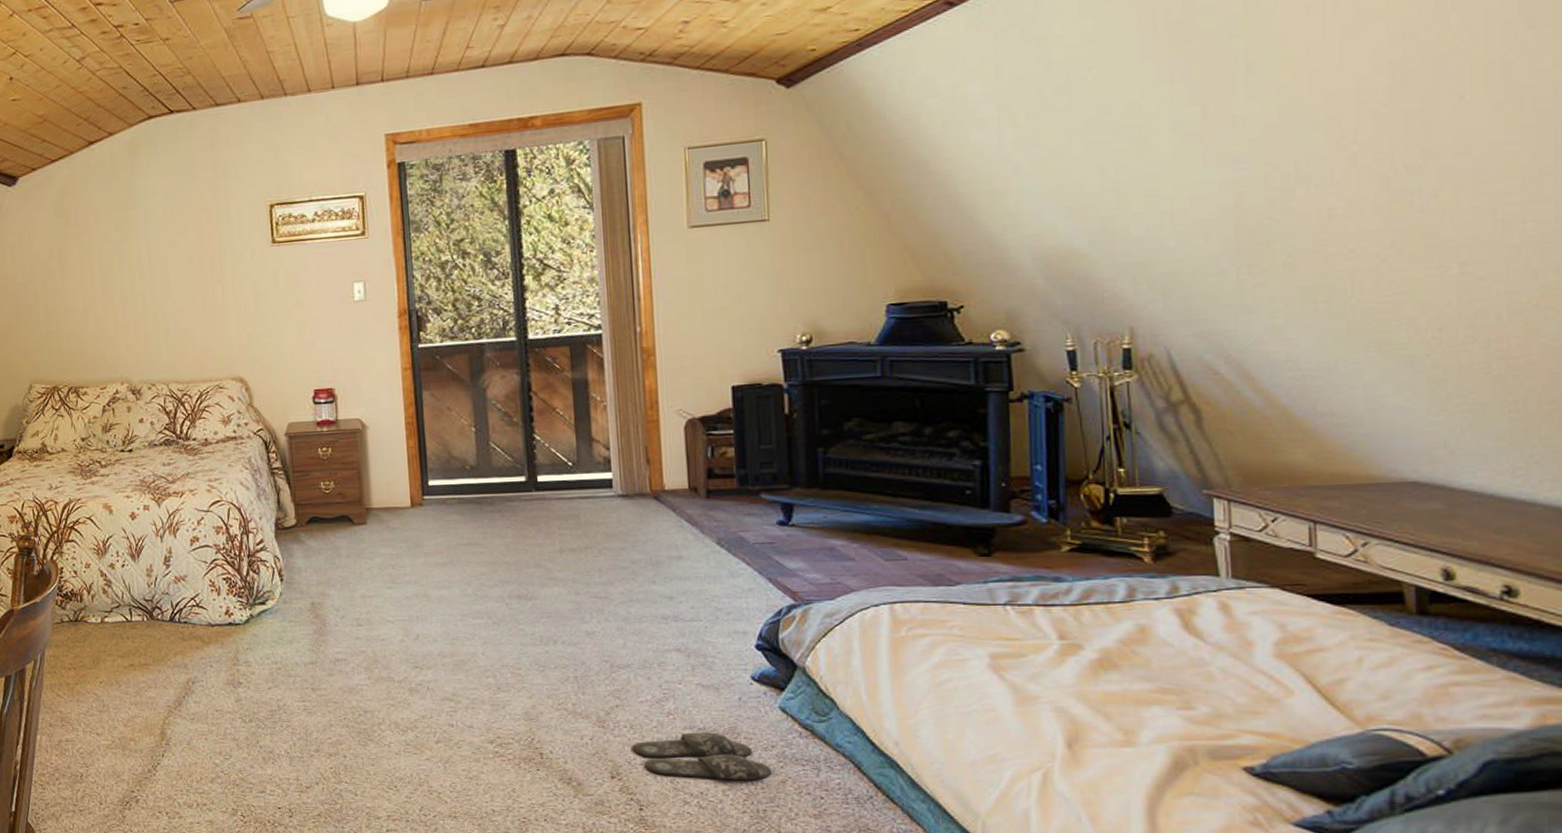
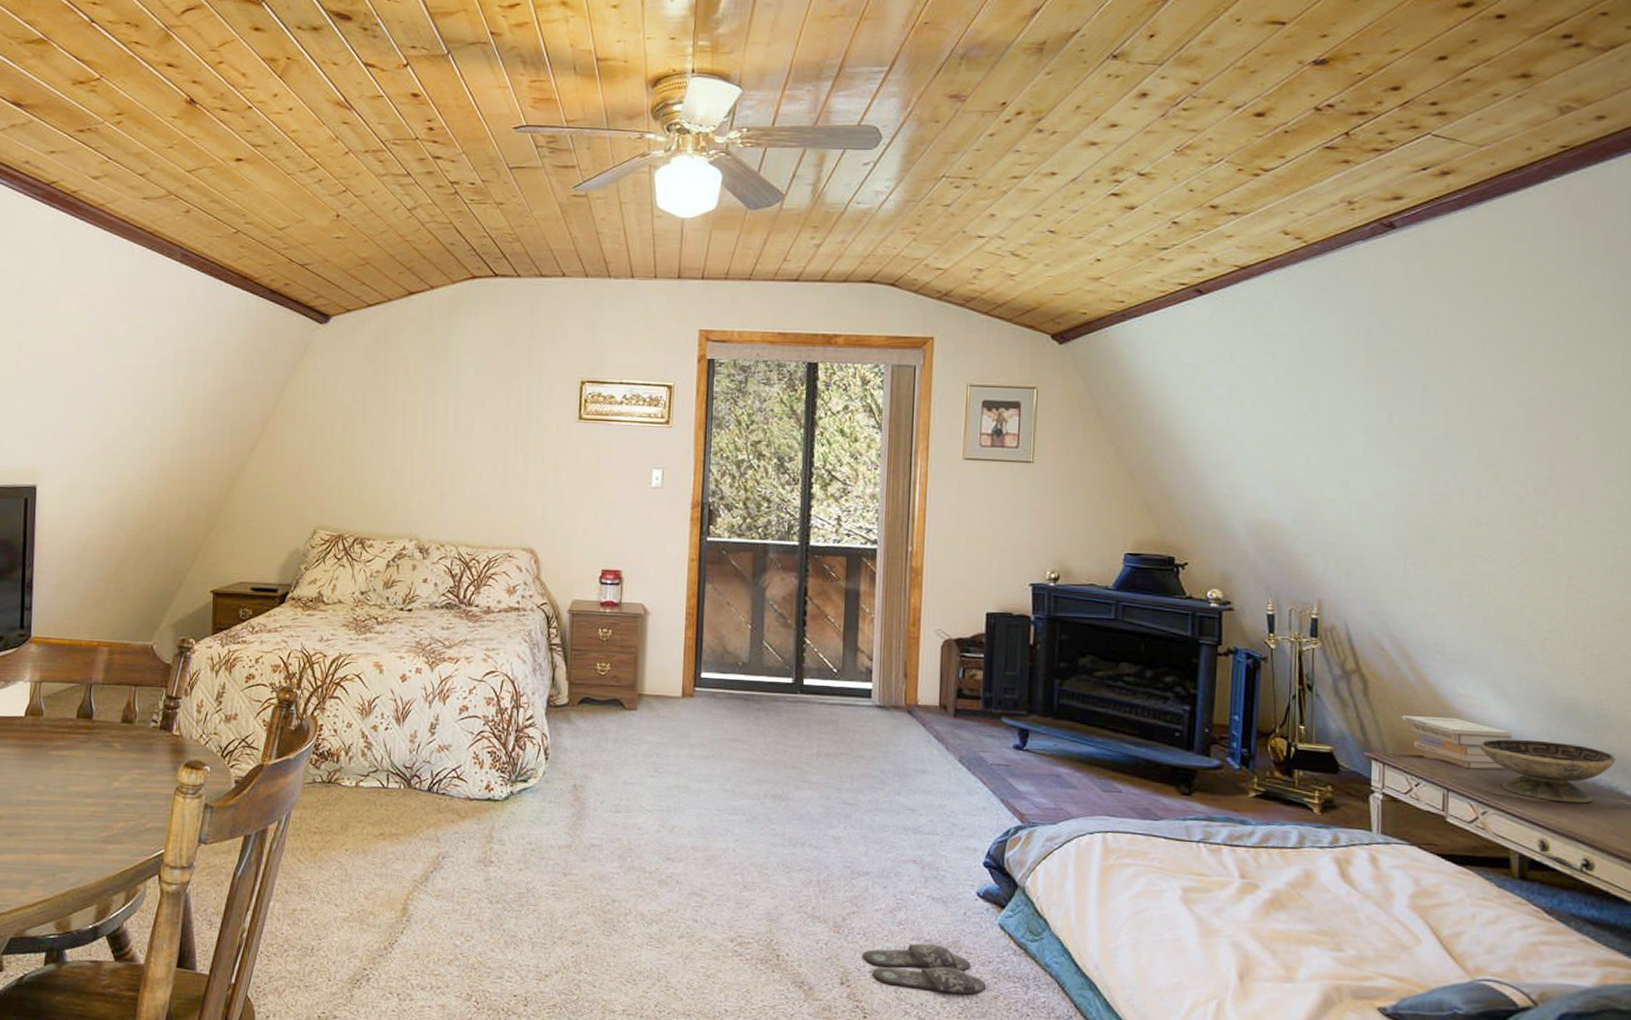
books: none [1247,440,1396,497] -> present [1401,715,1512,771]
decorative bowl: none [1353,455,1540,524] -> present [1480,739,1616,804]

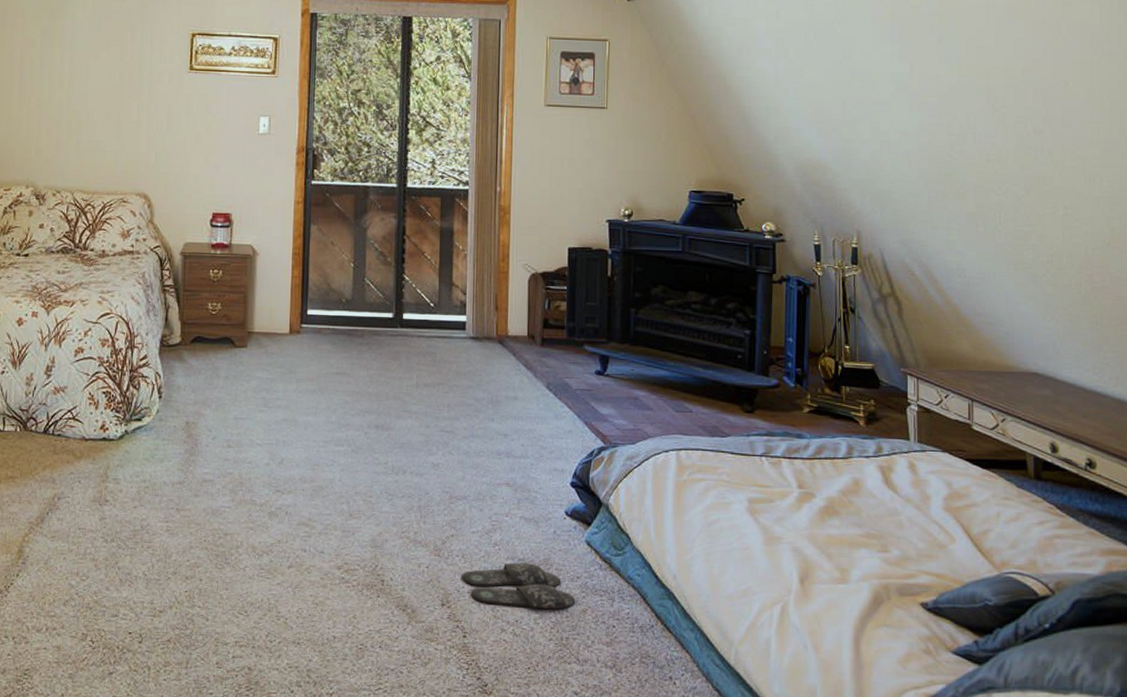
books: present [1401,715,1512,771] -> none [931,333,1024,382]
decorative bowl: present [1480,739,1616,804] -> none [997,352,1110,409]

